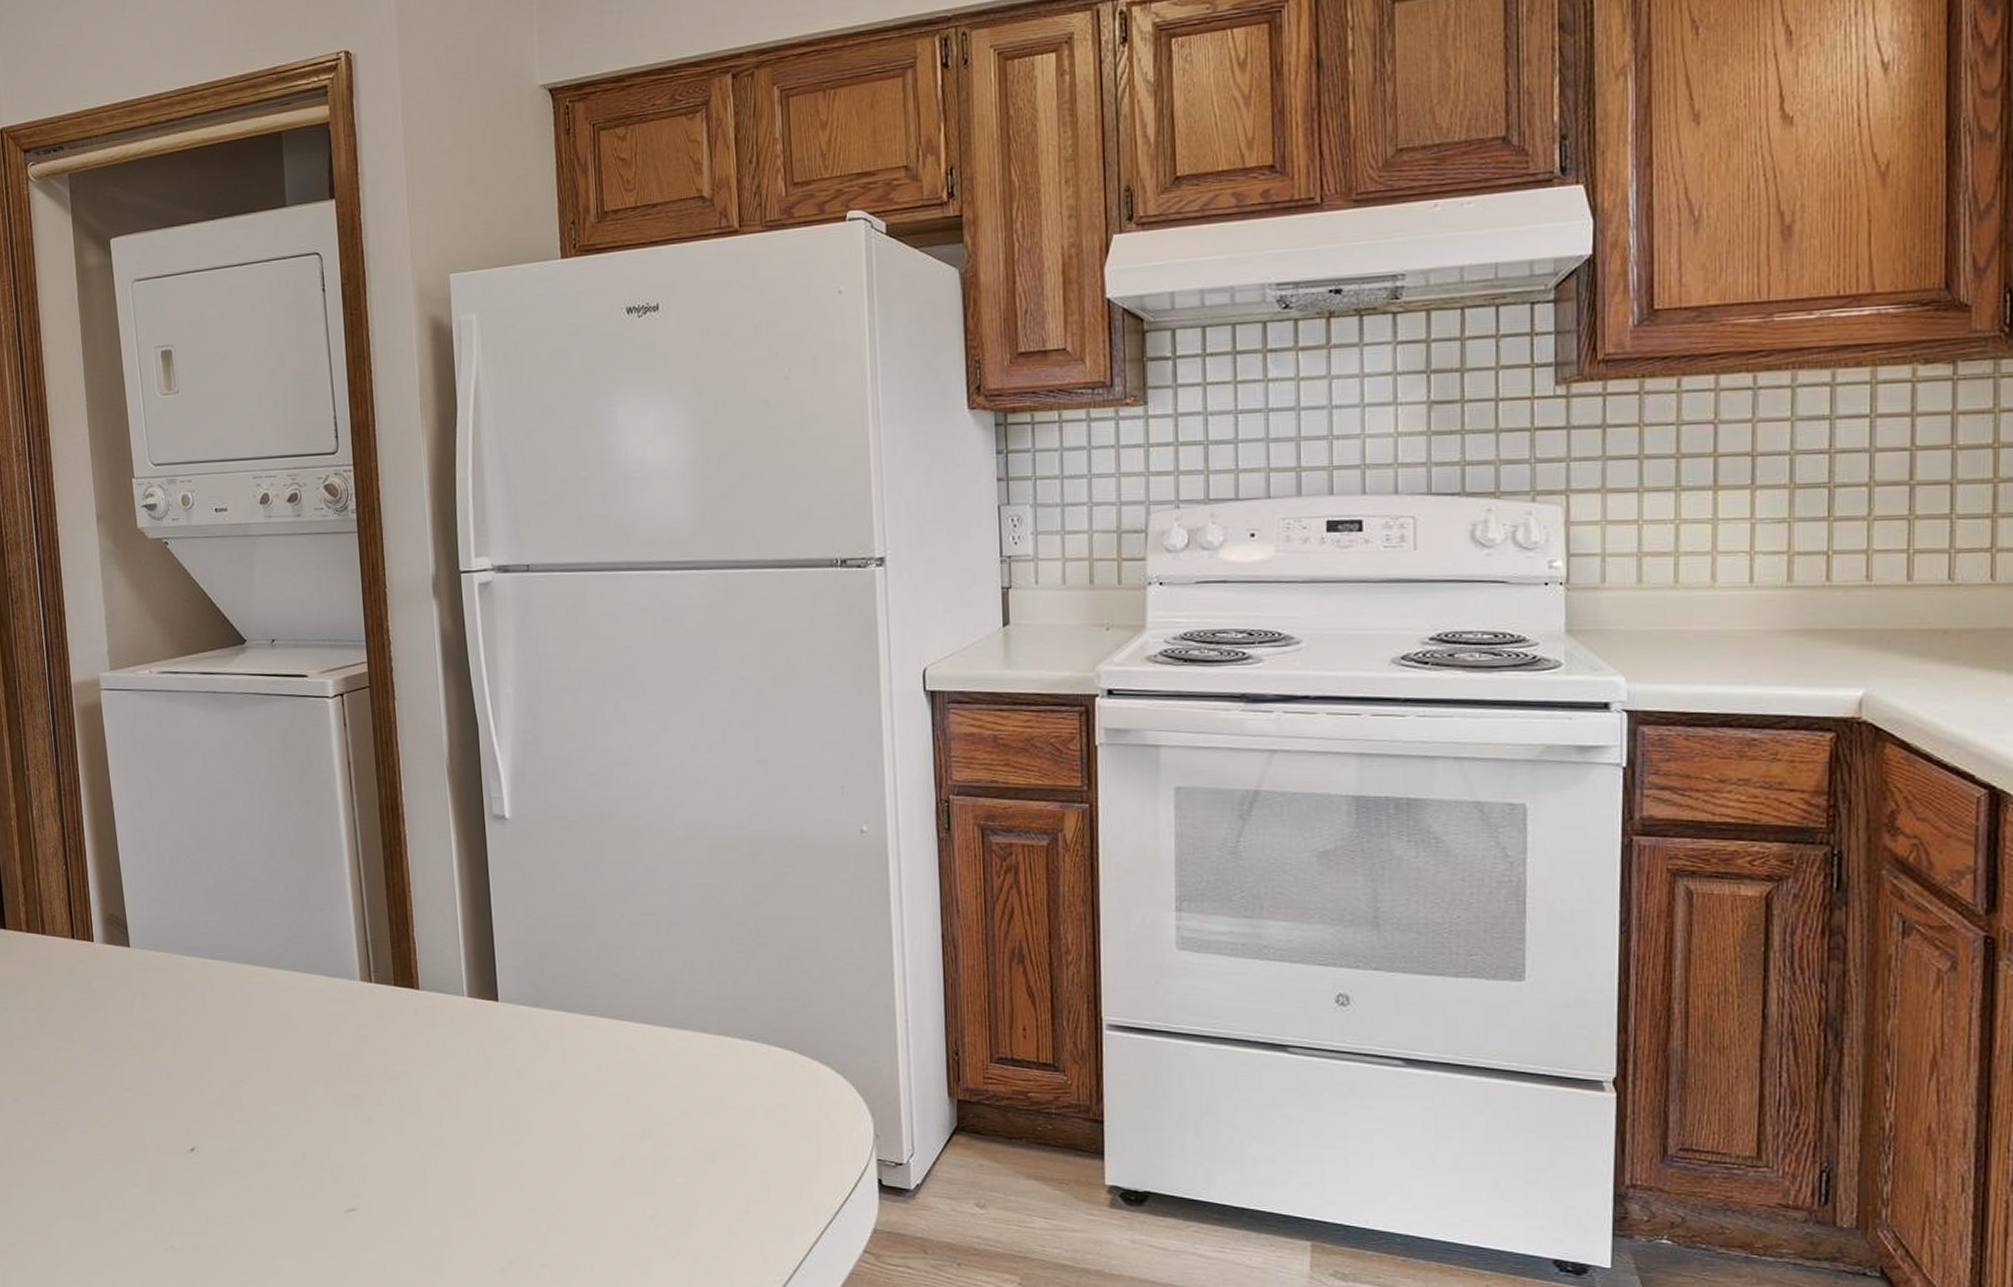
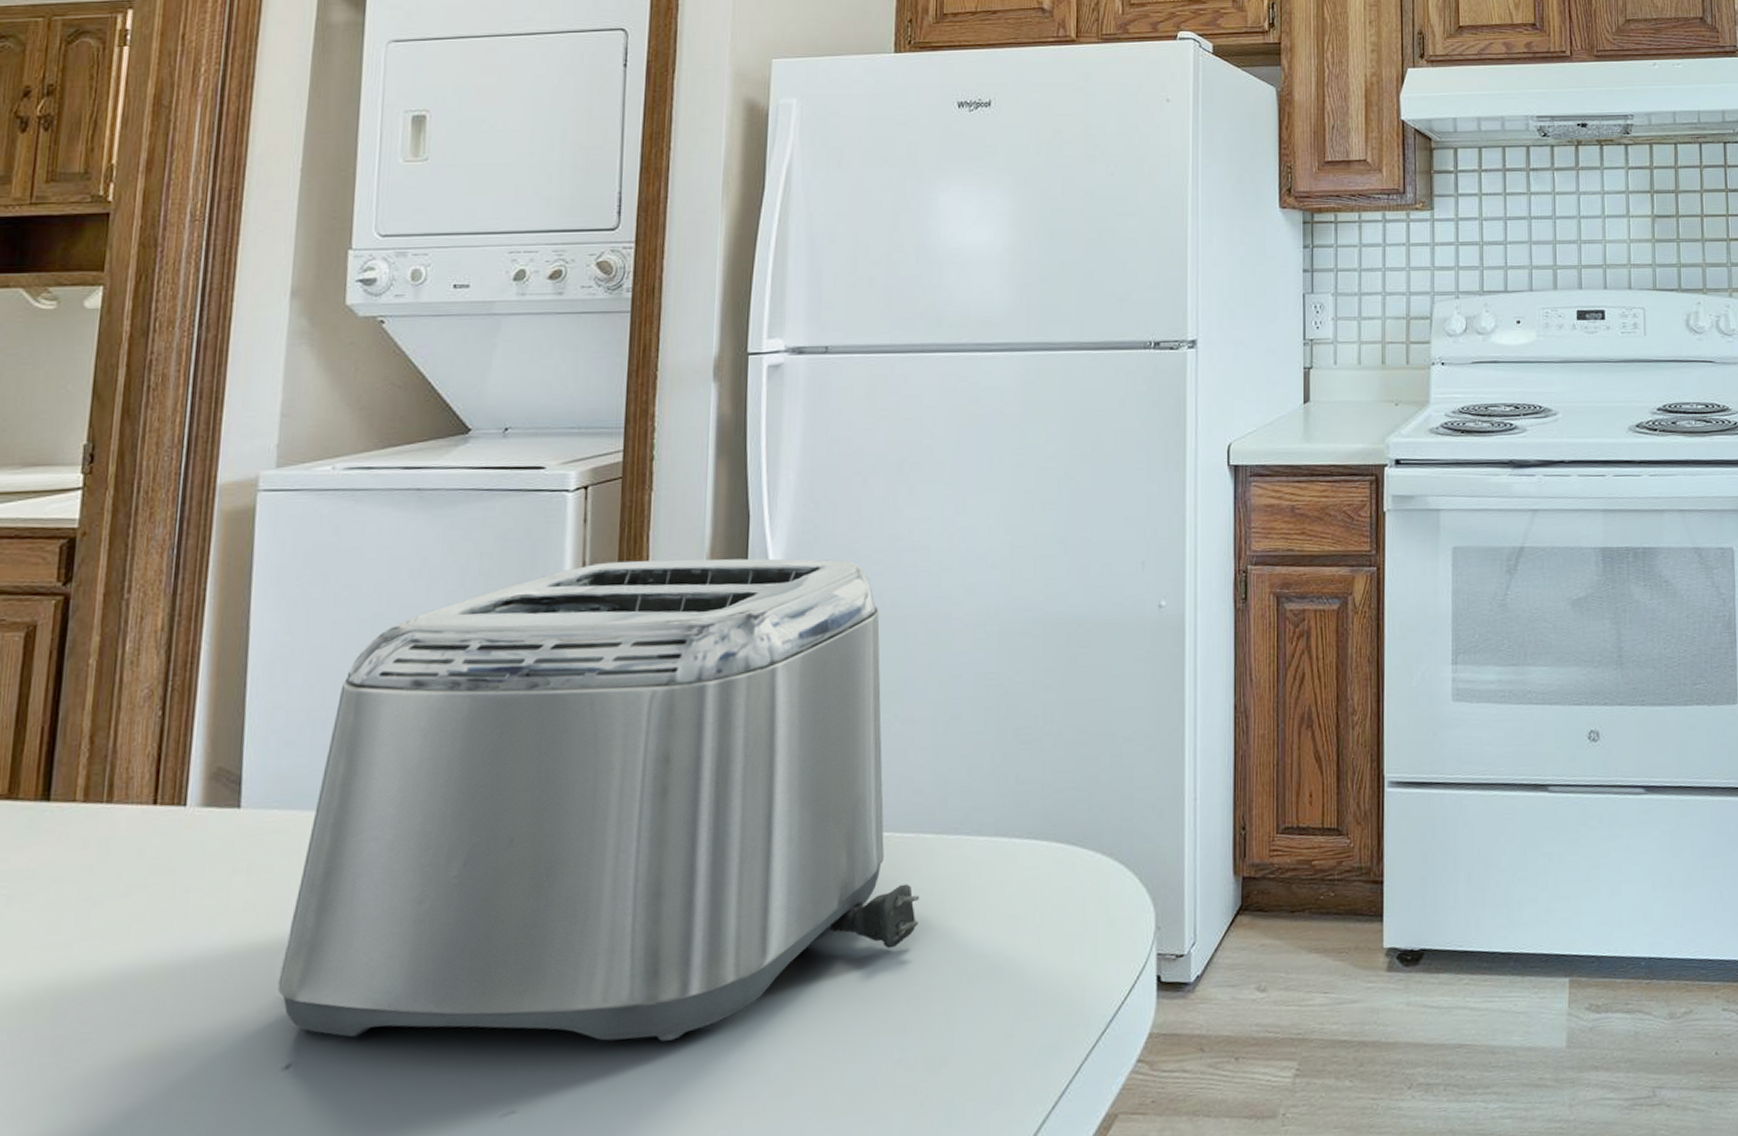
toaster: none [176,762,658,1172] -> present [278,558,920,1041]

